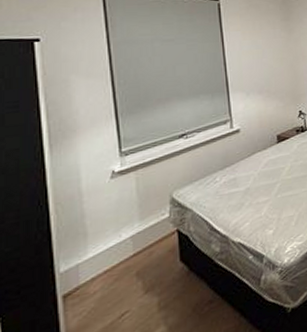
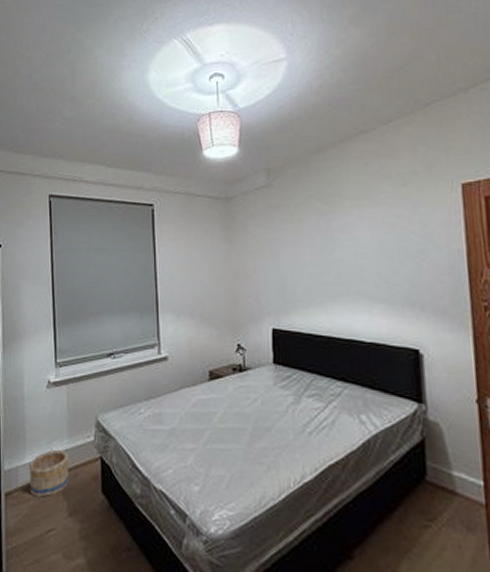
basket: none [93,234,143,288] -> present [29,449,69,497]

